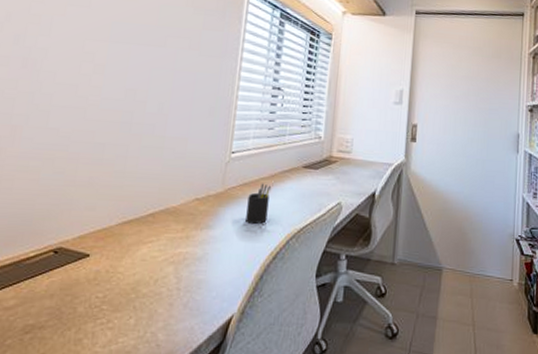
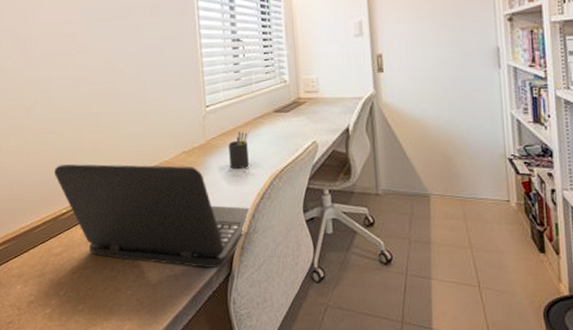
laptop: none [30,198,262,334] -> present [54,164,252,268]

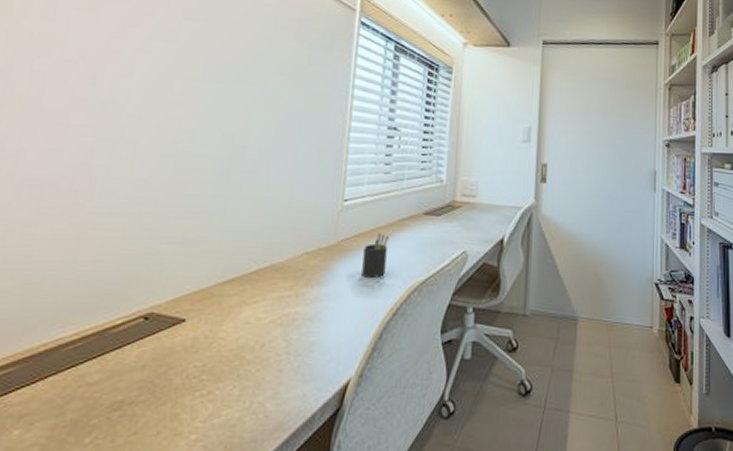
laptop: present [54,164,252,268] -> none [114,258,381,401]

